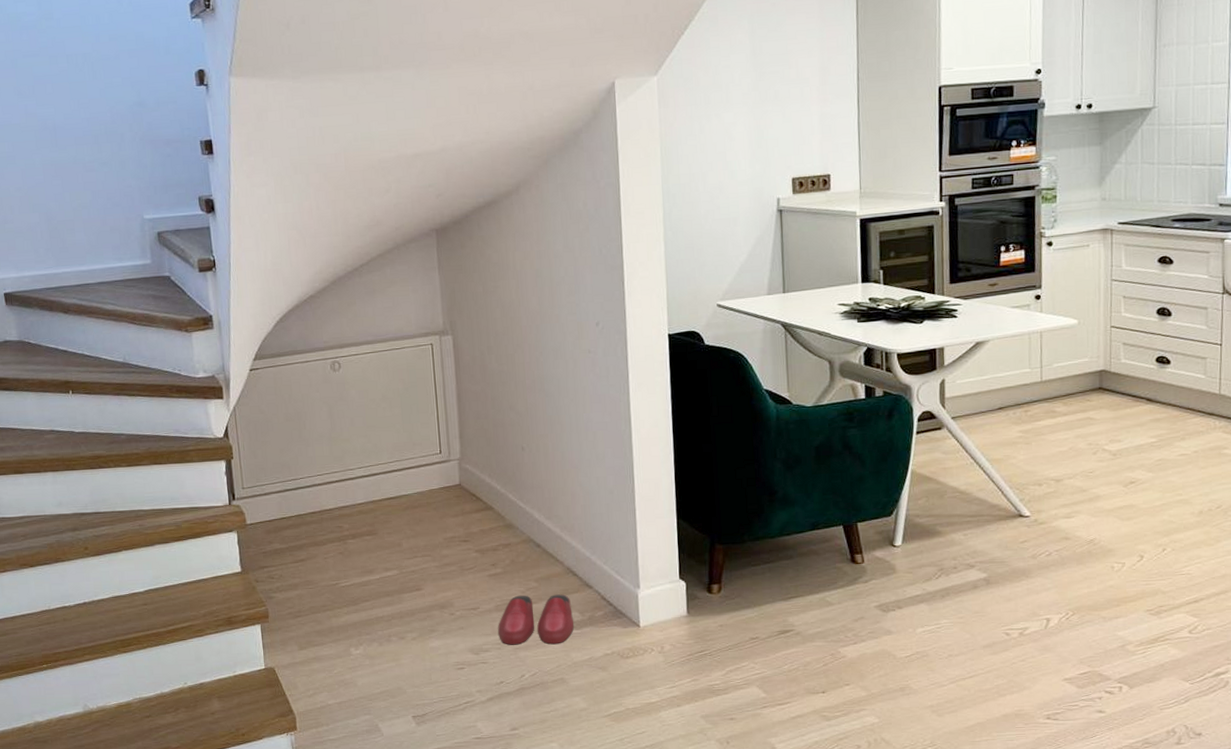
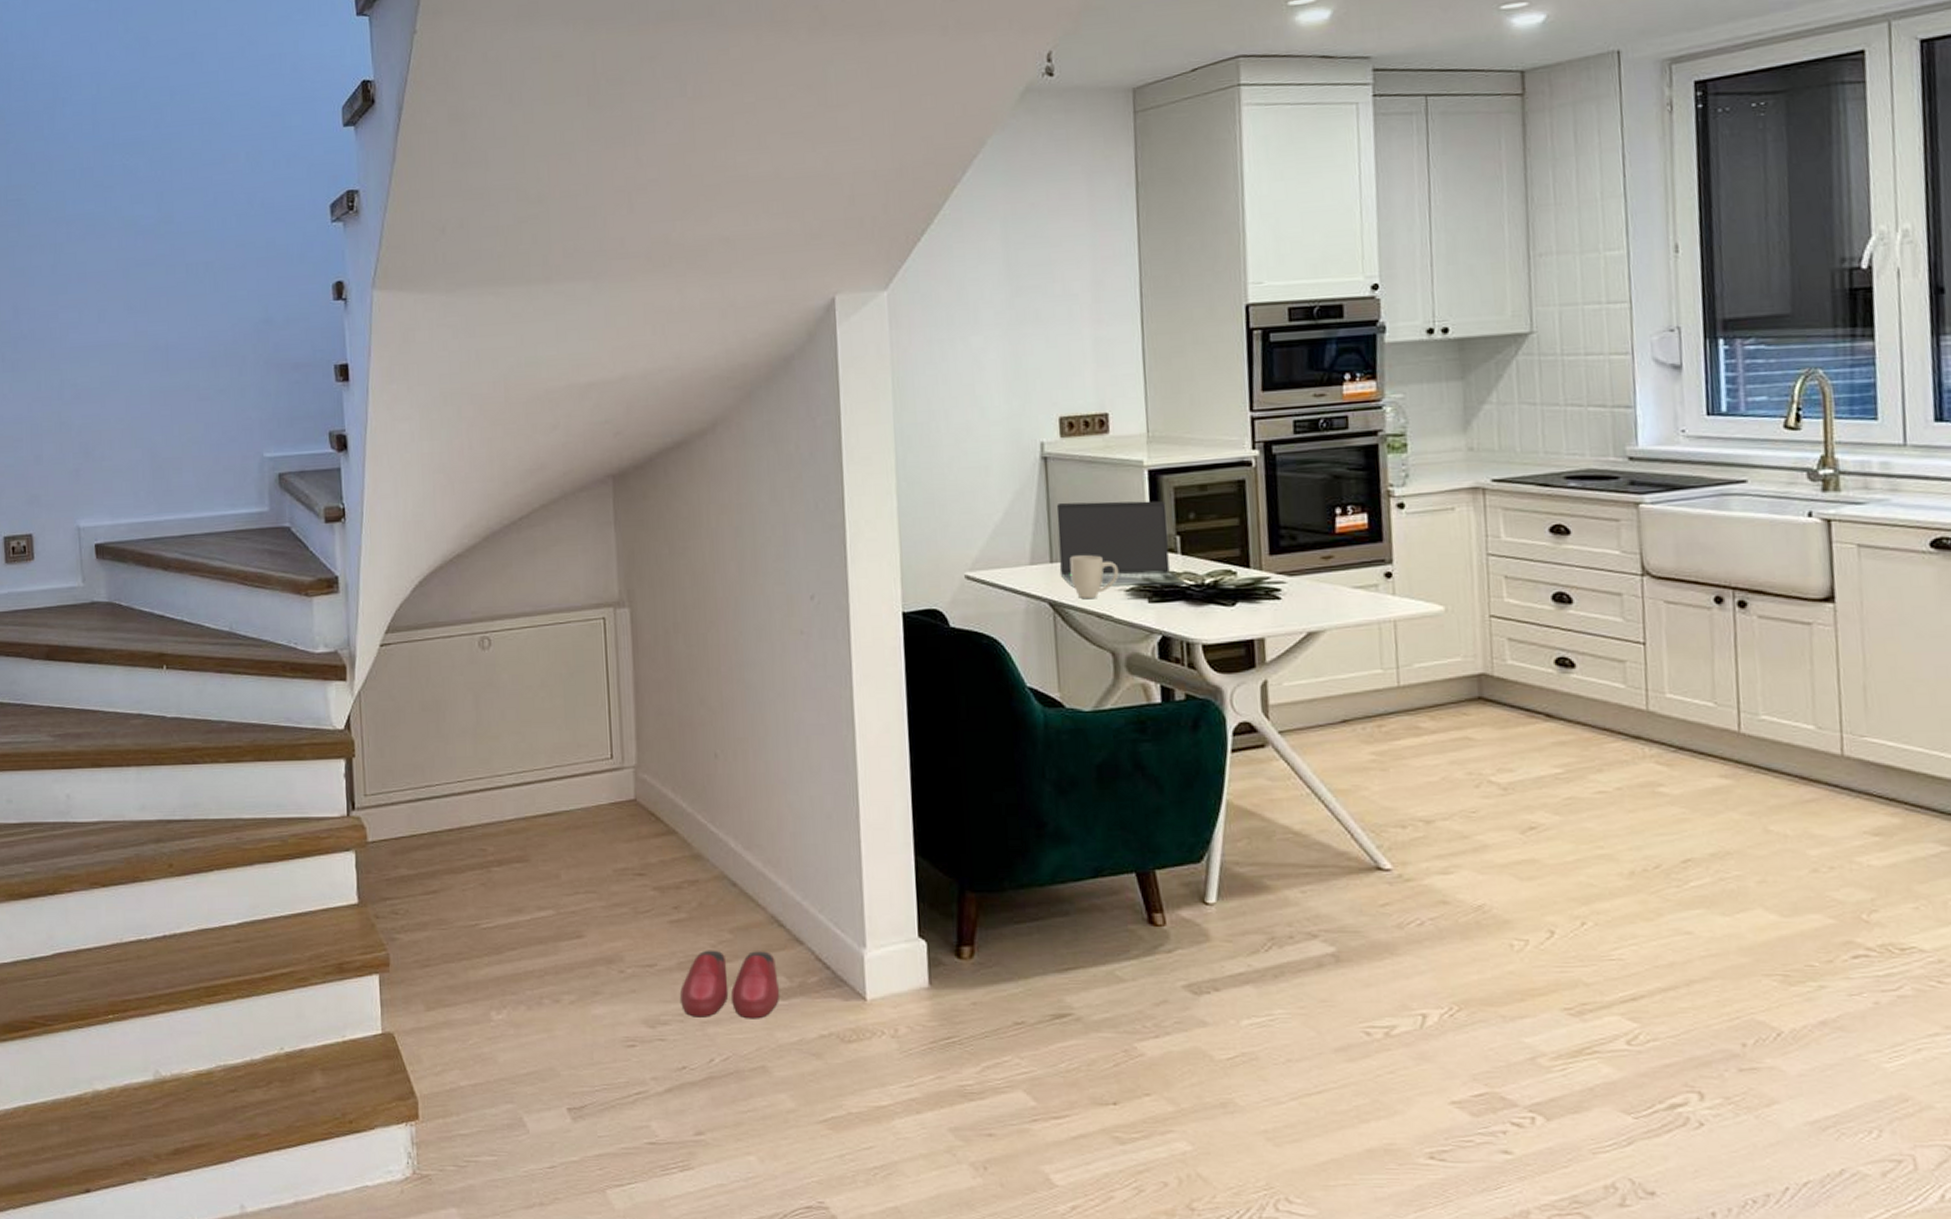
laptop: none [788,243,887,311] -> present [1056,500,1187,587]
mug: none [798,286,836,321] -> present [1069,555,1119,599]

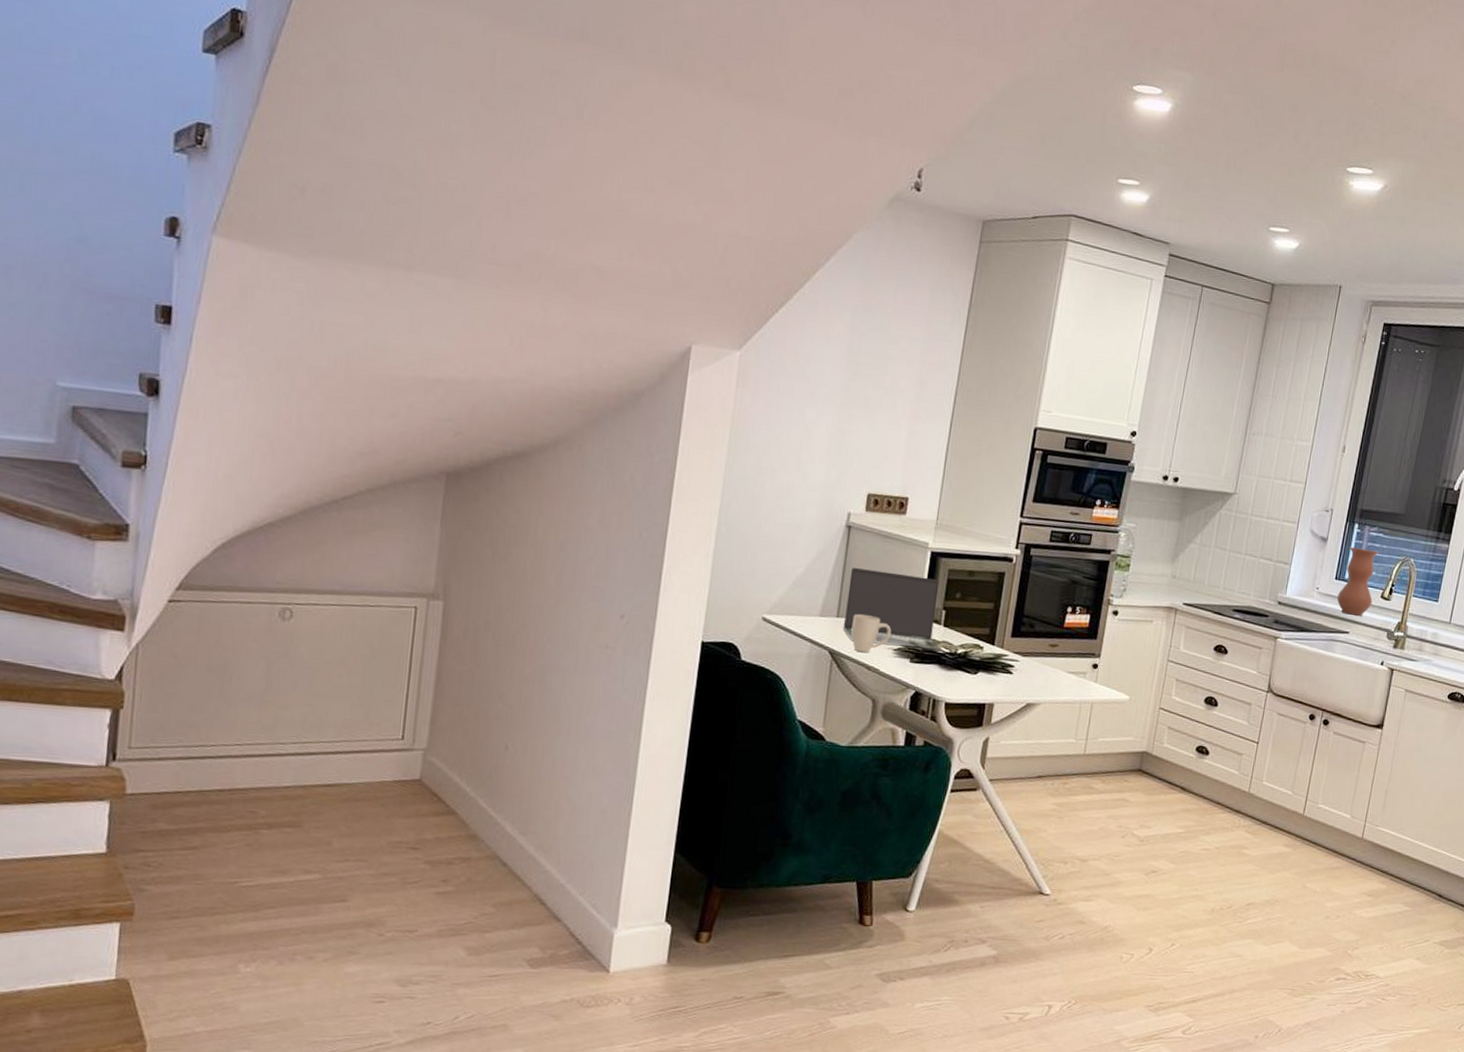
slippers: present [680,950,779,1019] -> none [435,920,532,984]
vase: none [1715,368,1773,458] -> present [1336,547,1379,616]

